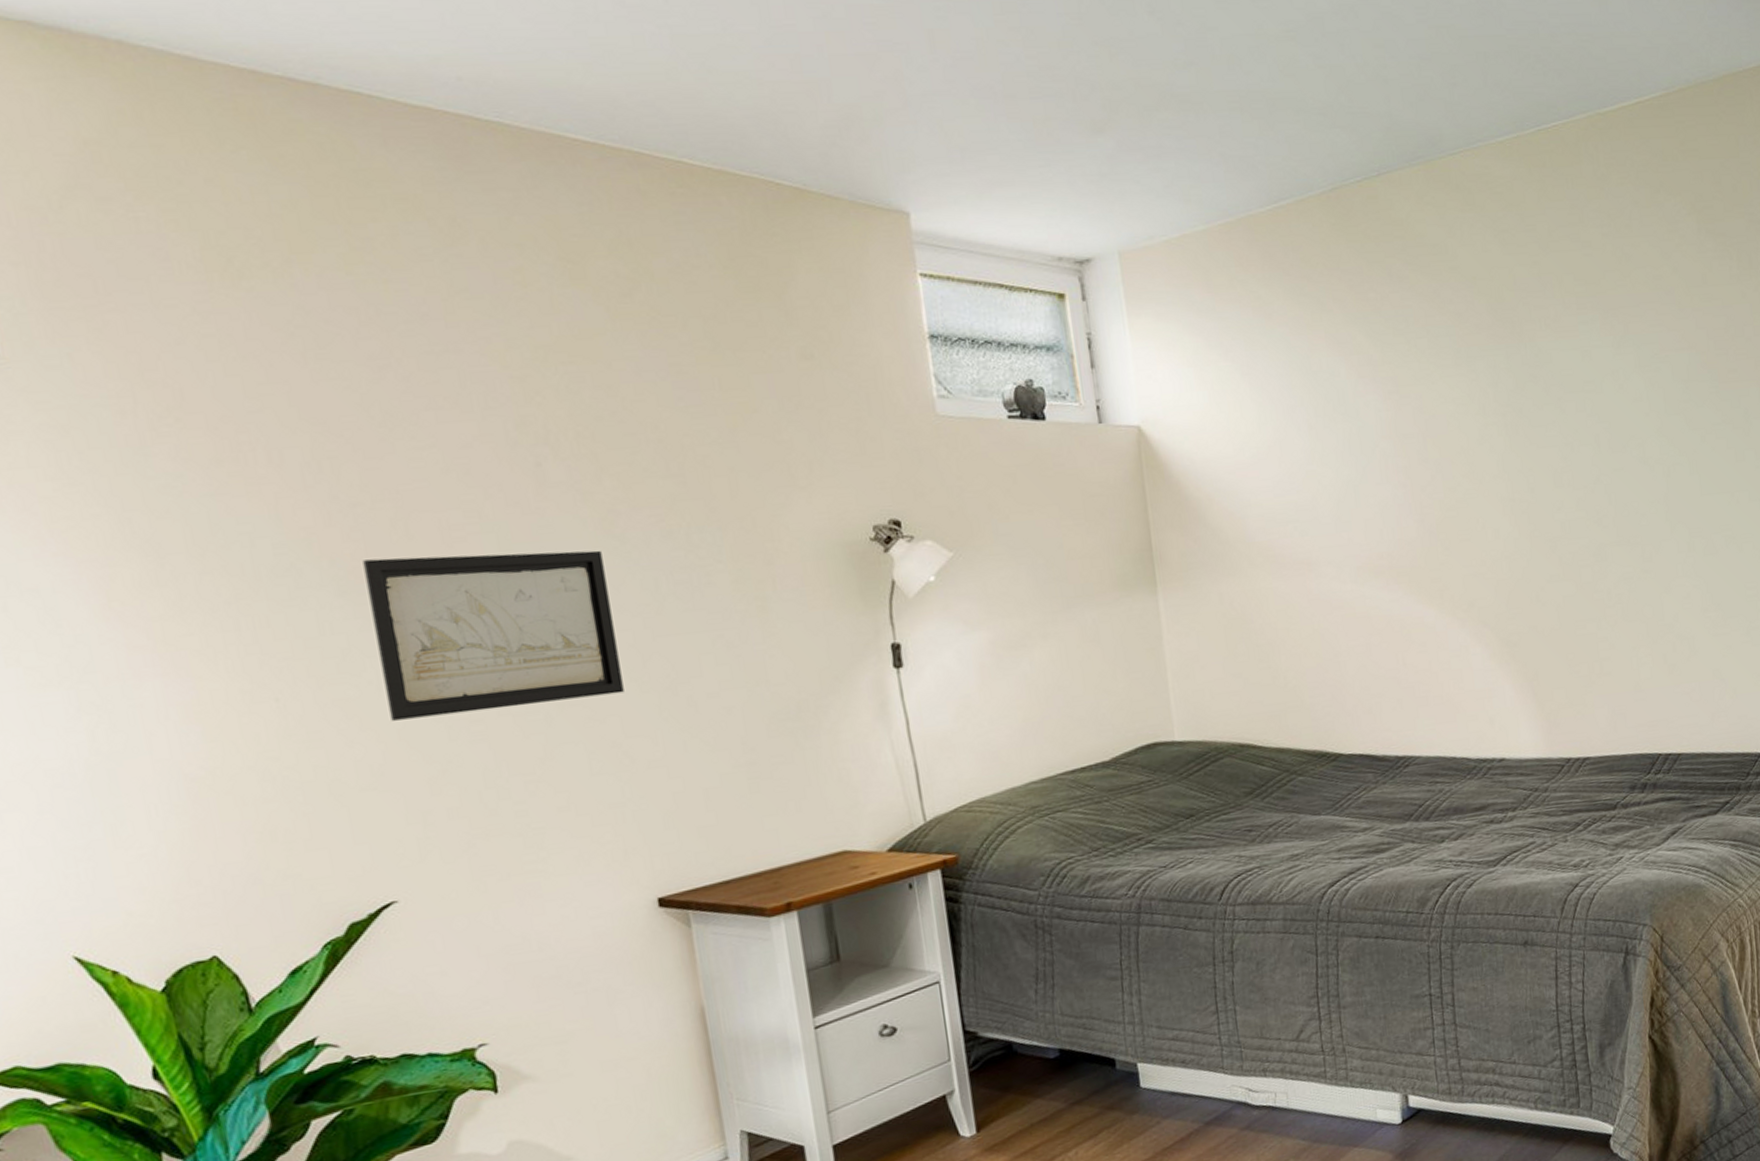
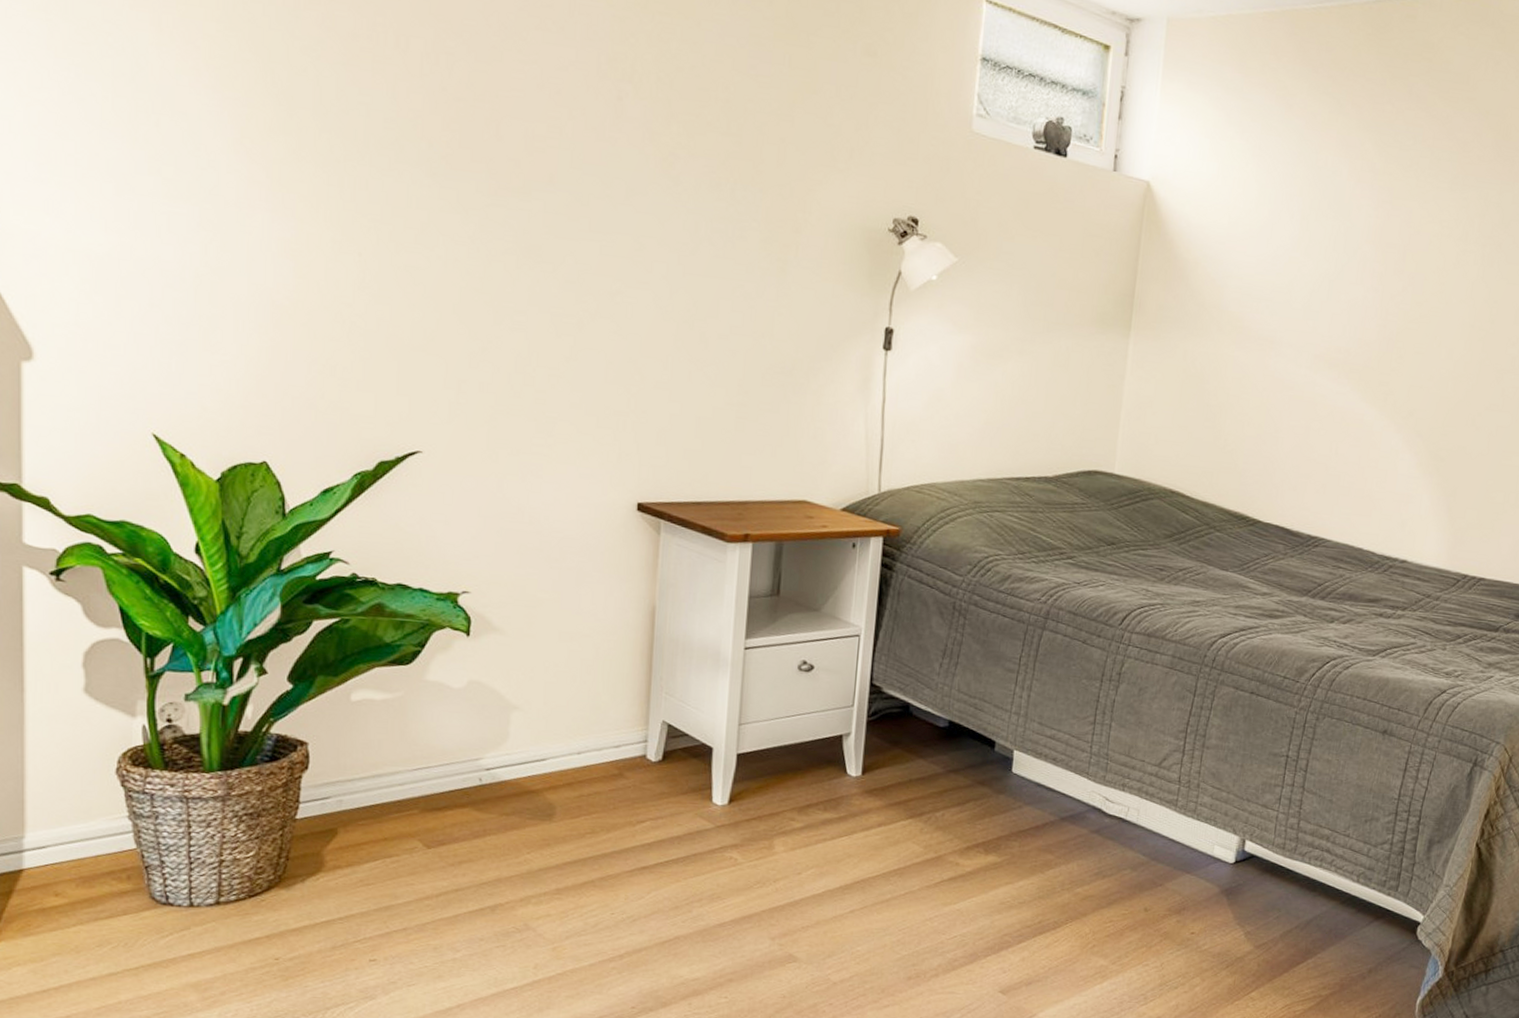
wall art: present [362,550,624,721] -> none [450,149,656,317]

